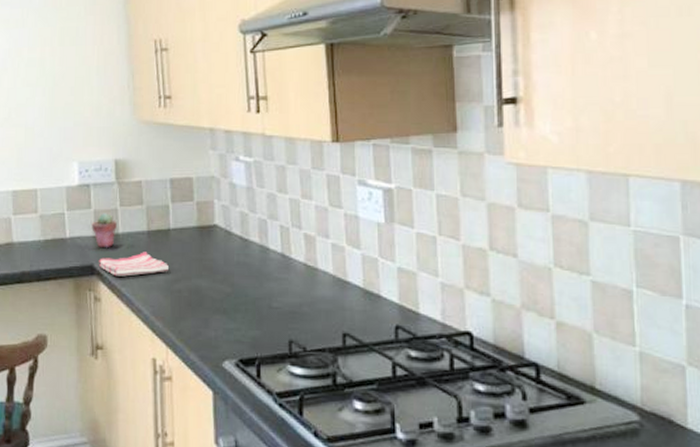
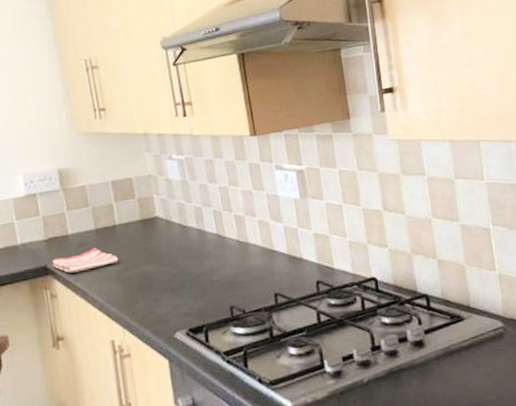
potted succulent: present [91,213,117,248] -> none [41,218,66,250]

